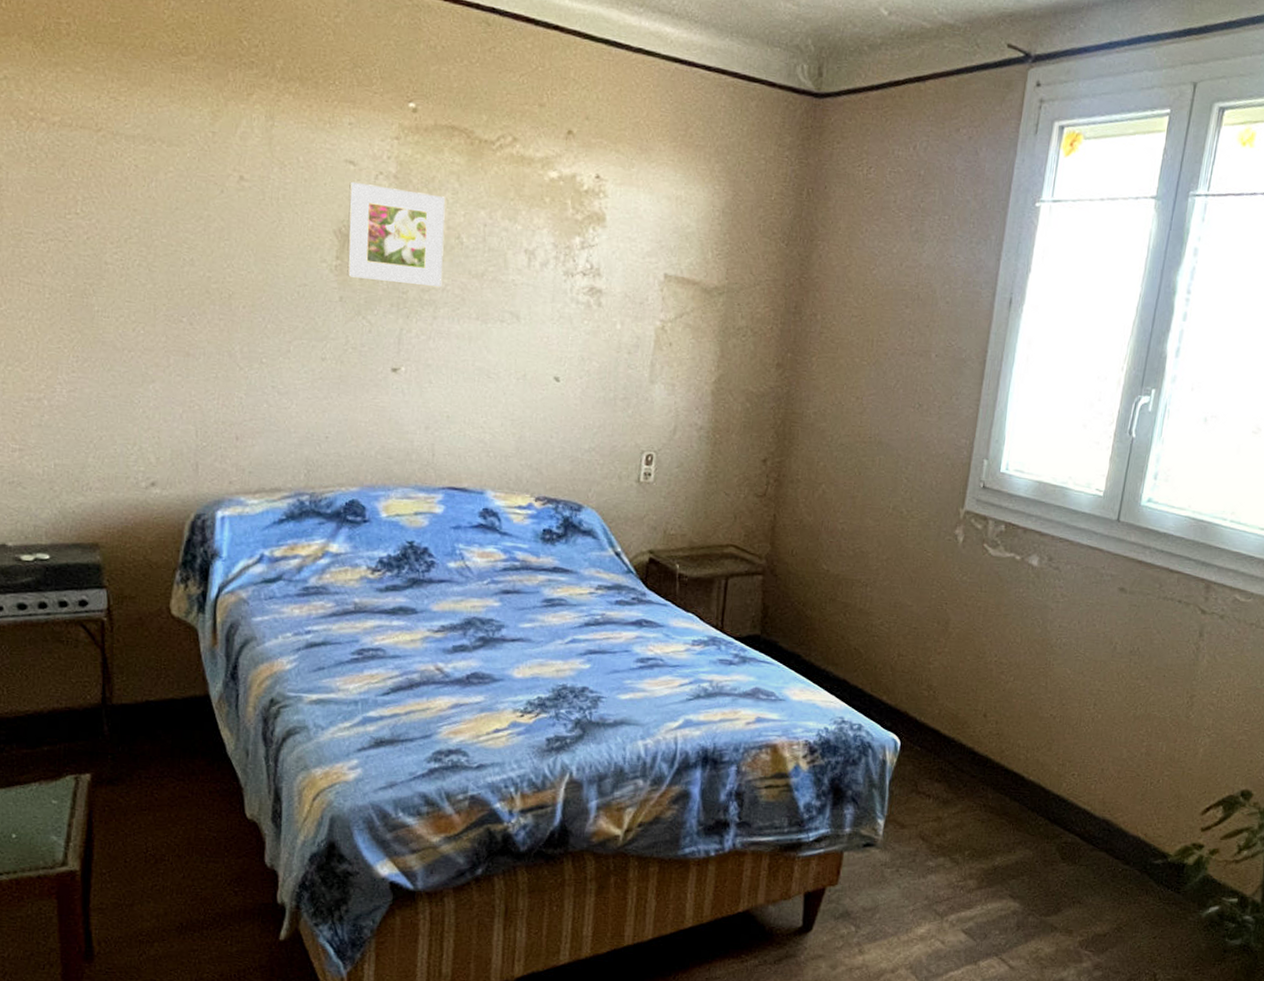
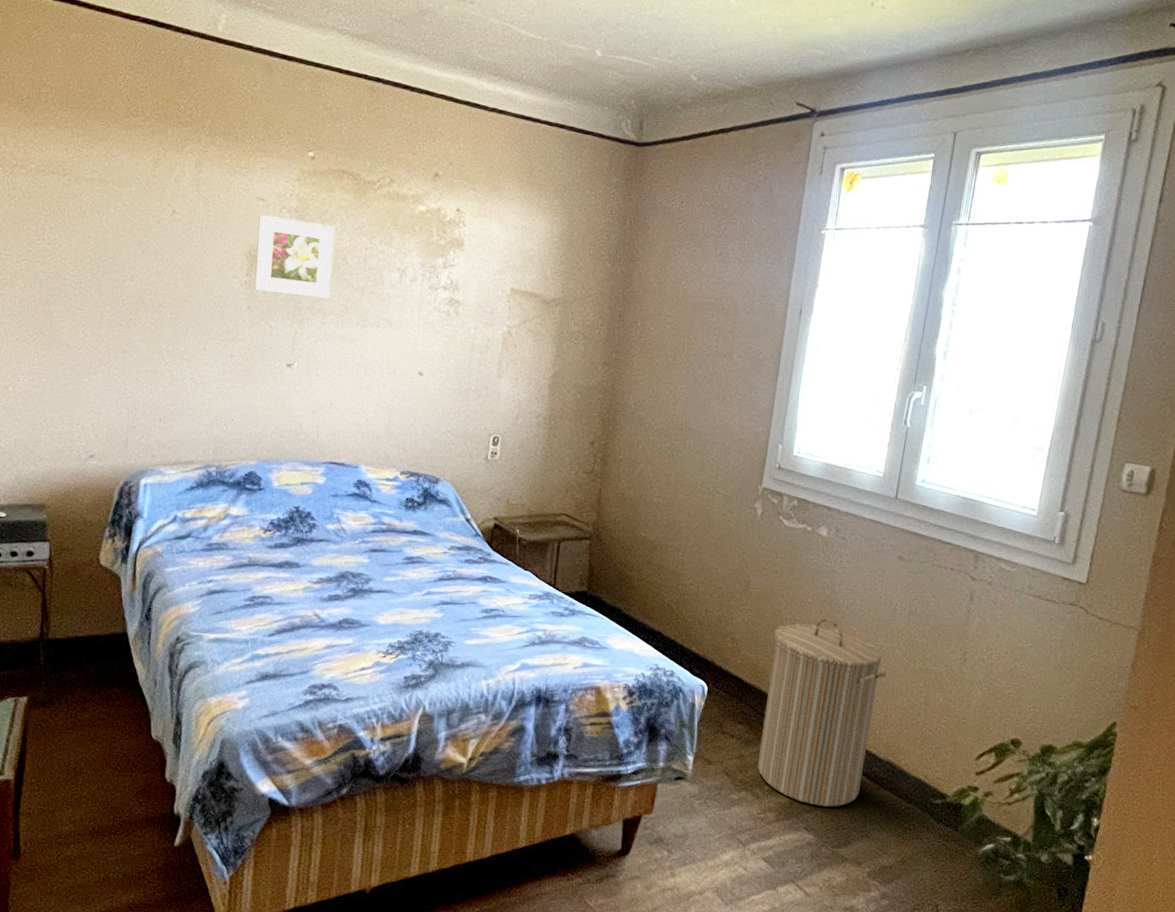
laundry hamper: none [956,659,1104,872] -> present [757,617,887,807]

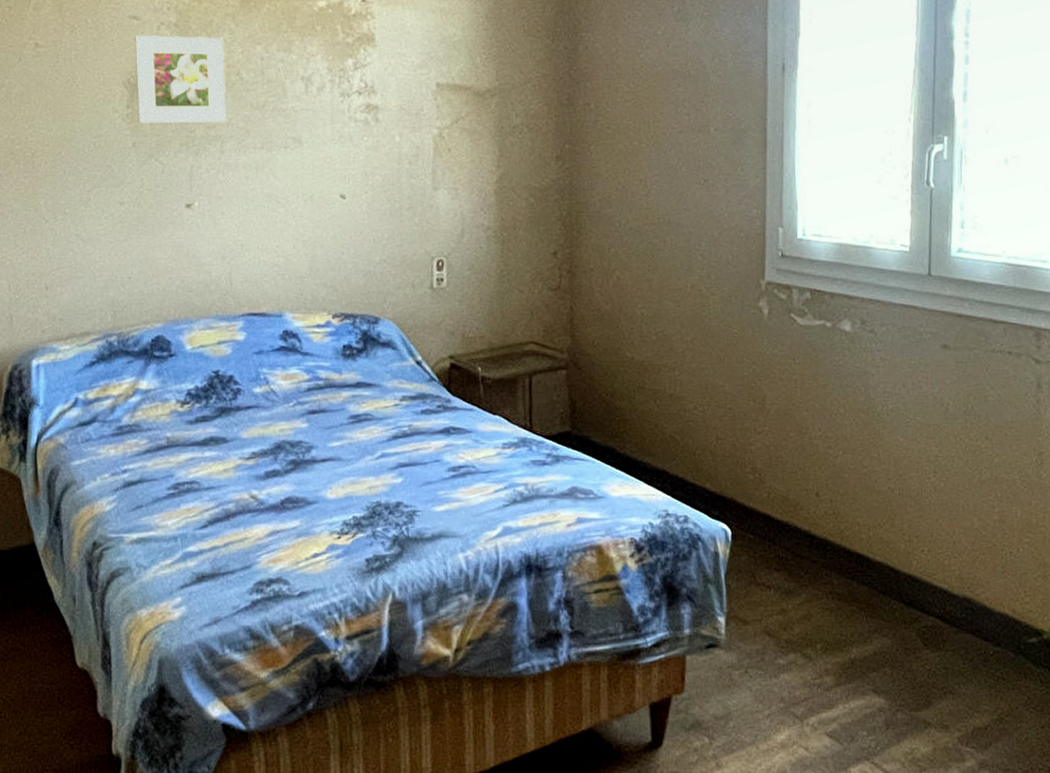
laundry hamper: present [757,617,887,807] -> none [803,430,947,662]

